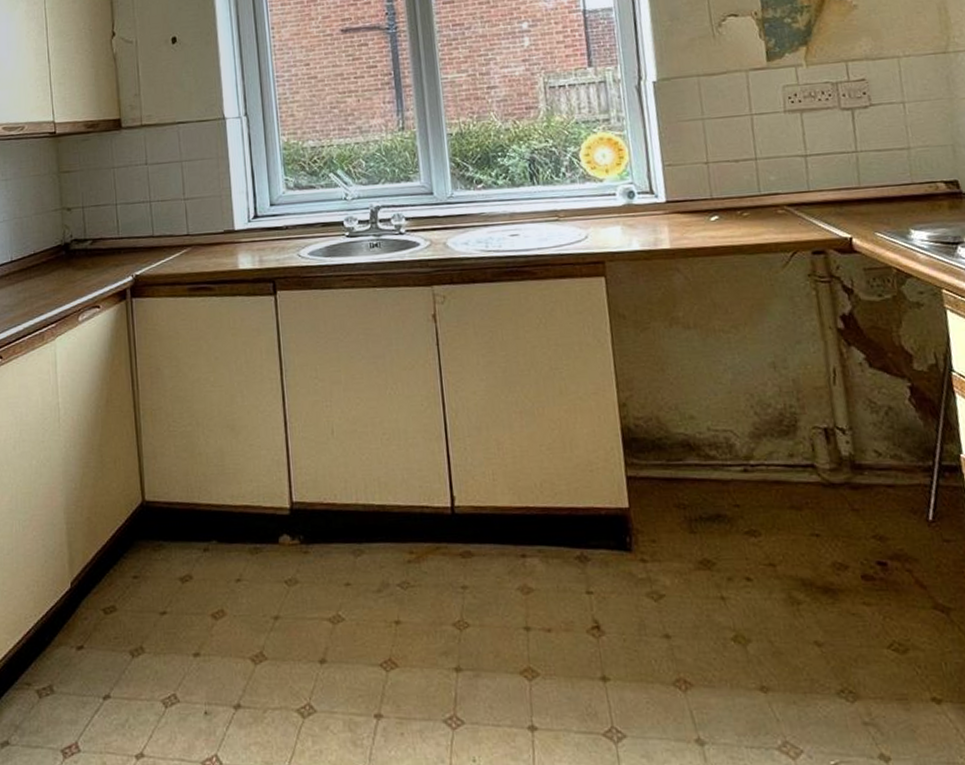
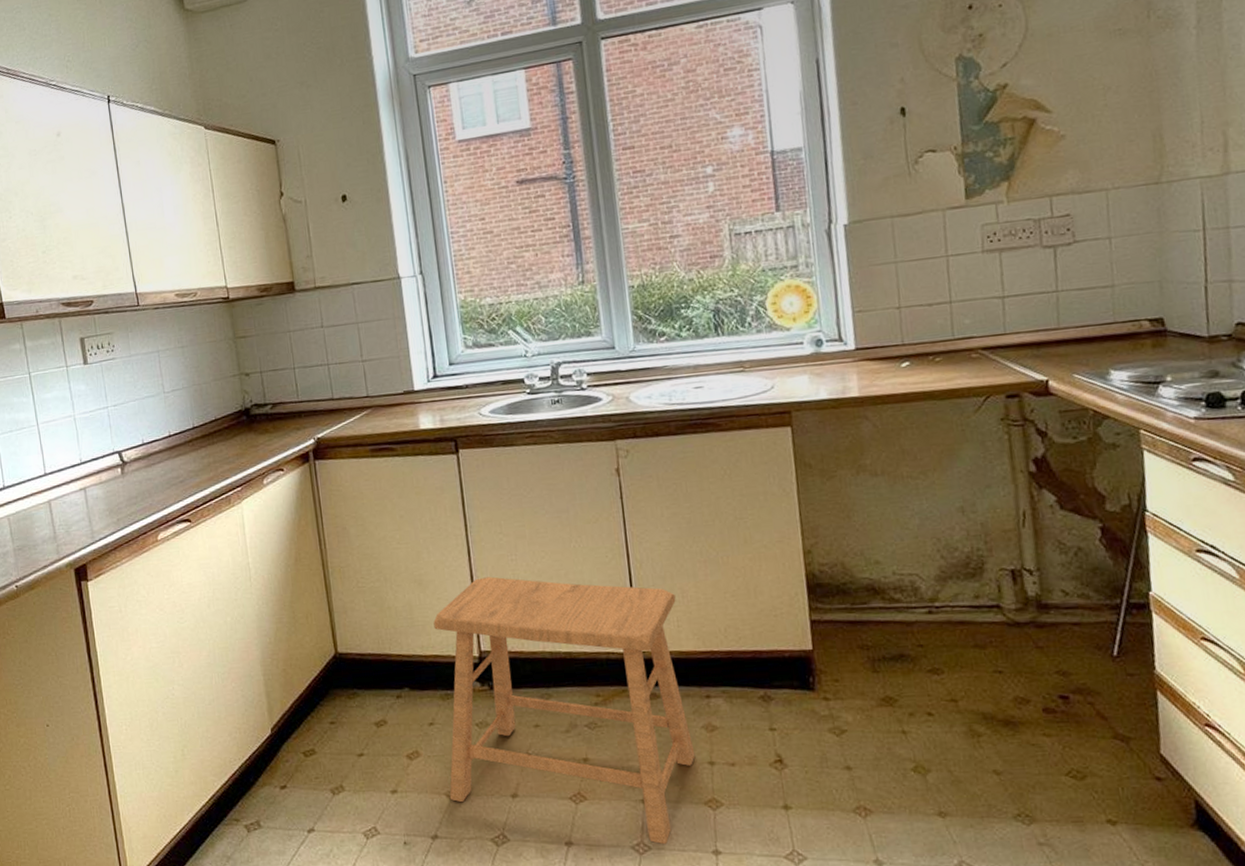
stool: none [245,423,511,719] -> present [433,576,695,845]

